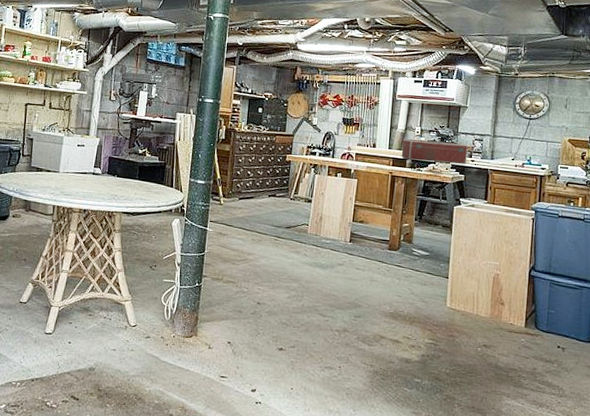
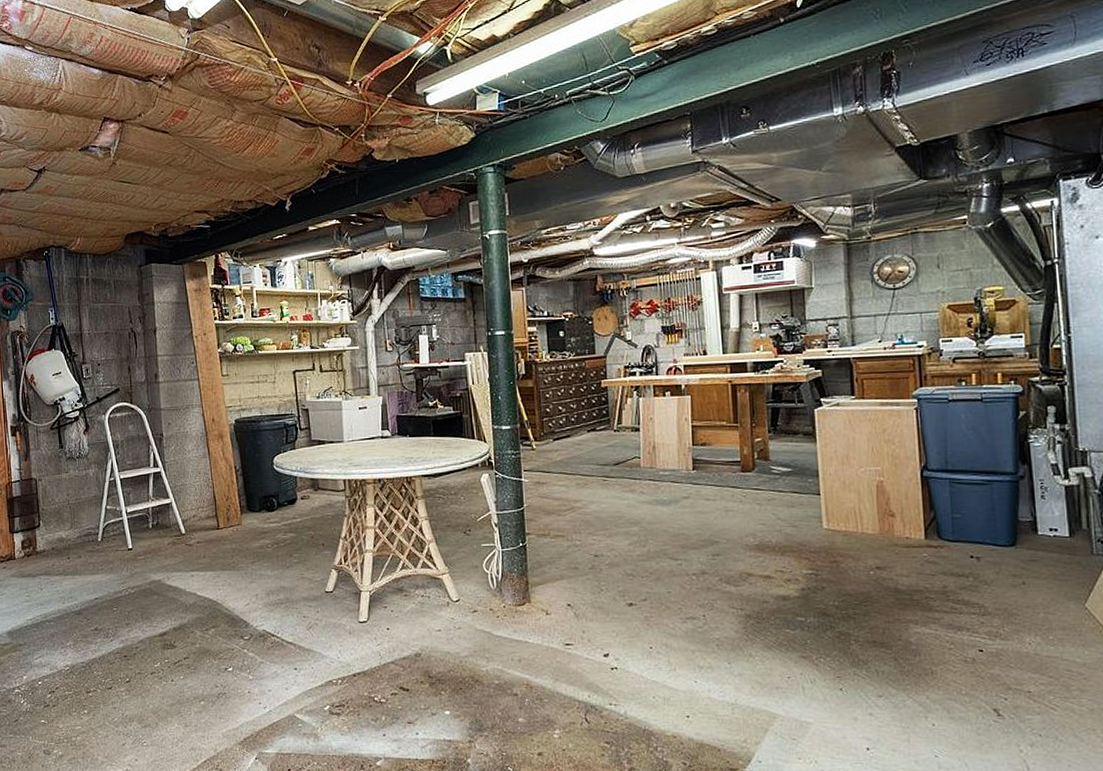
toolbox: present [401,139,468,165] -> none [738,333,823,363]

